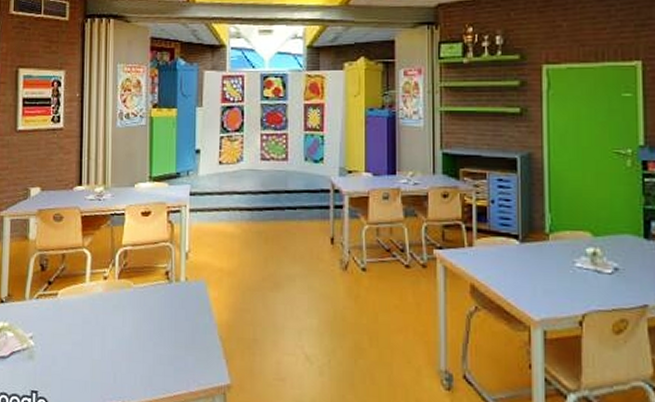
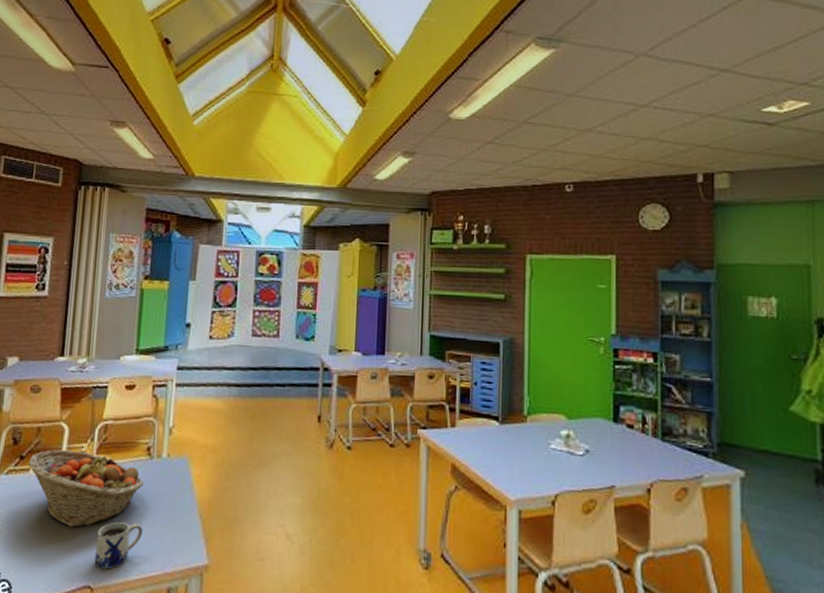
fruit basket: none [56,274,164,349] -> present [28,449,144,528]
mug: none [123,343,166,389] -> present [94,522,143,570]

